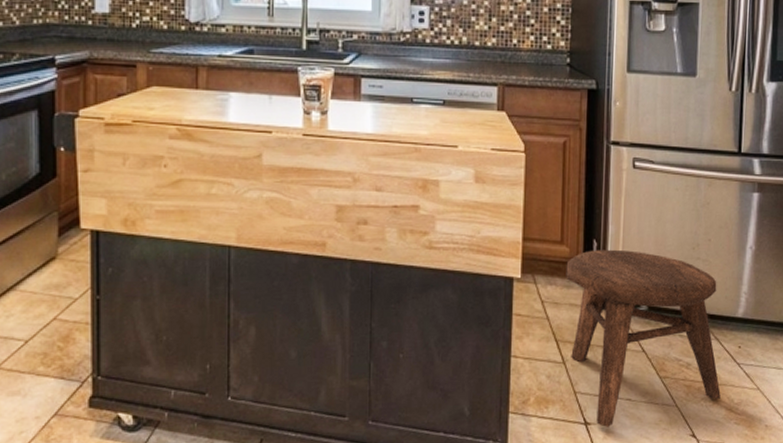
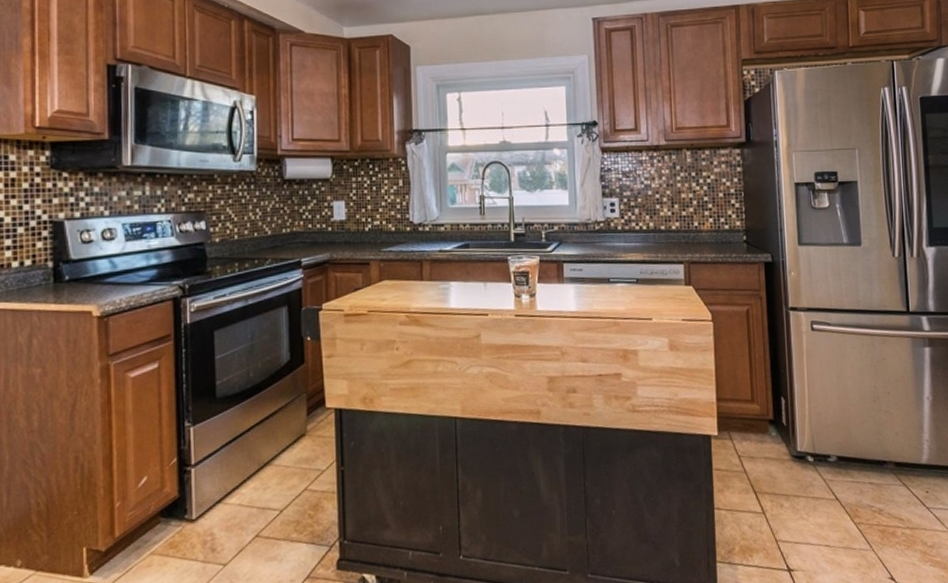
stool: present [566,249,721,427] -> none [758,405,914,573]

